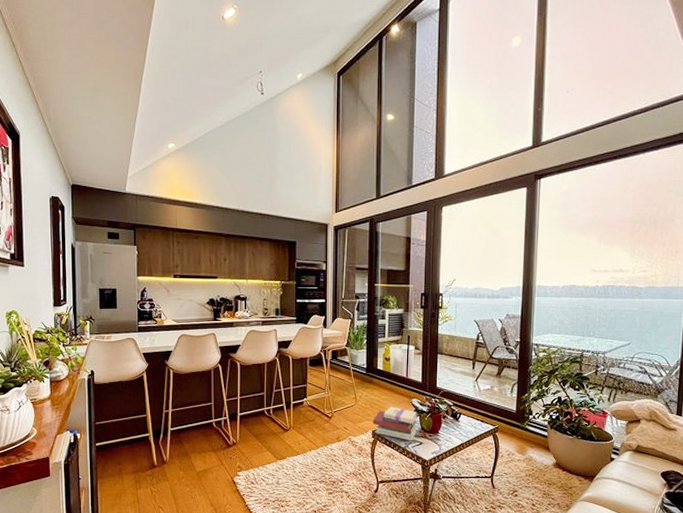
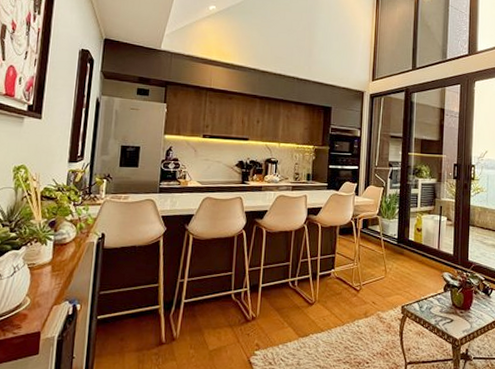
books: present [372,406,417,441] -> none [402,280,448,318]

